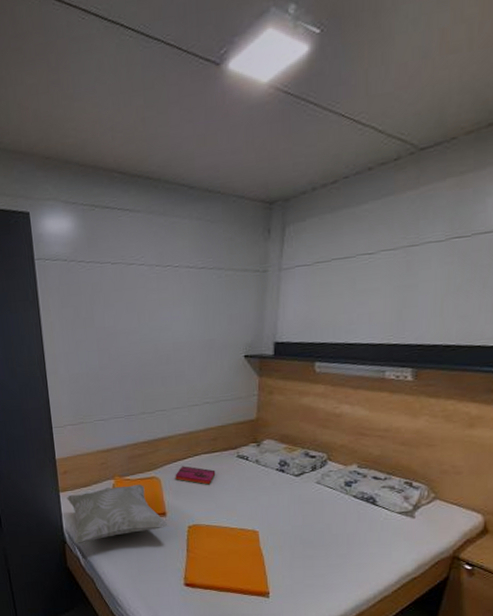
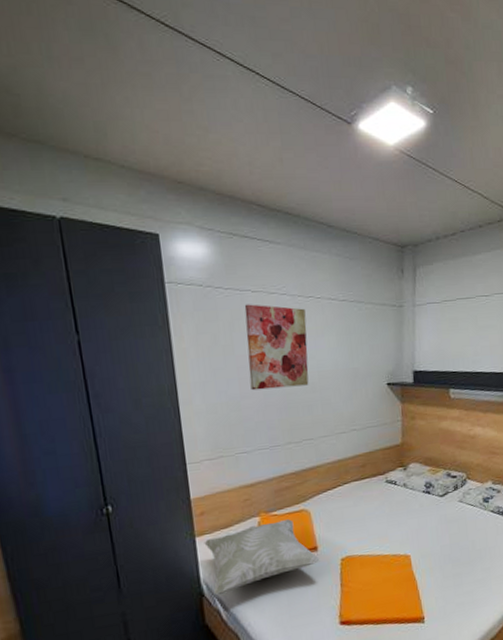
wall art: none [104,276,164,362] -> present [244,304,309,391]
hardback book: present [175,466,216,485] -> none [325,495,366,514]

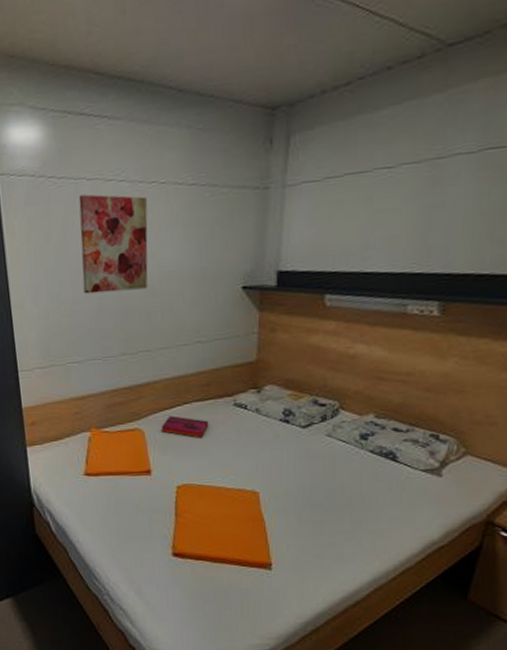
decorative pillow: present [204,519,320,595] -> none [35,438,153,506]
hardback book: none [325,495,366,514] -> present [161,415,209,438]

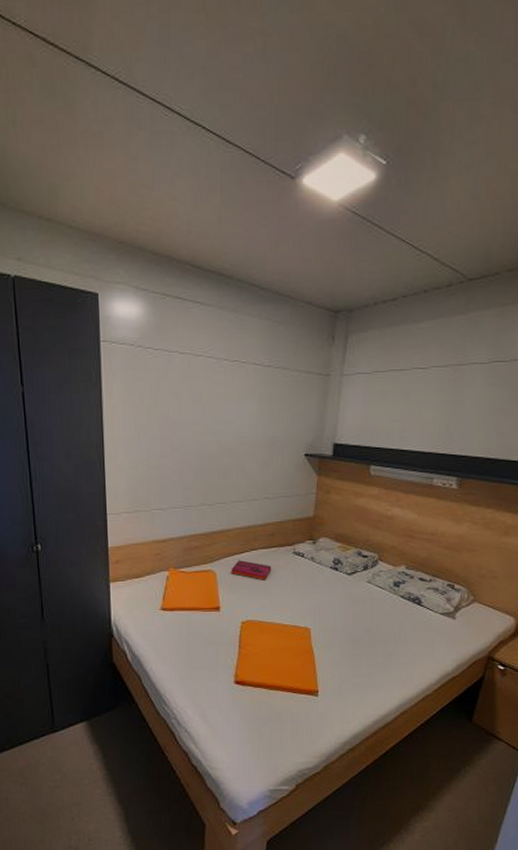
wall art: present [78,194,148,294] -> none [170,365,229,451]

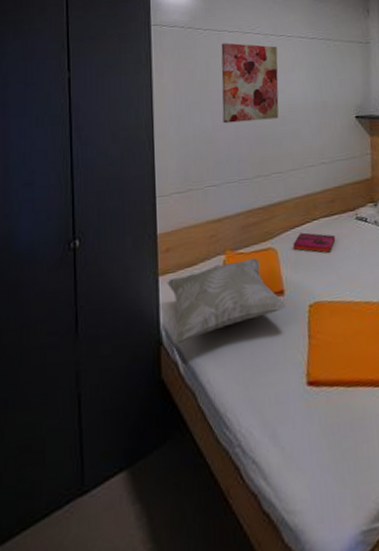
decorative pillow: none [117,578,221,637] -> present [167,258,287,344]
wall art: none [170,365,229,451] -> present [221,43,279,124]

